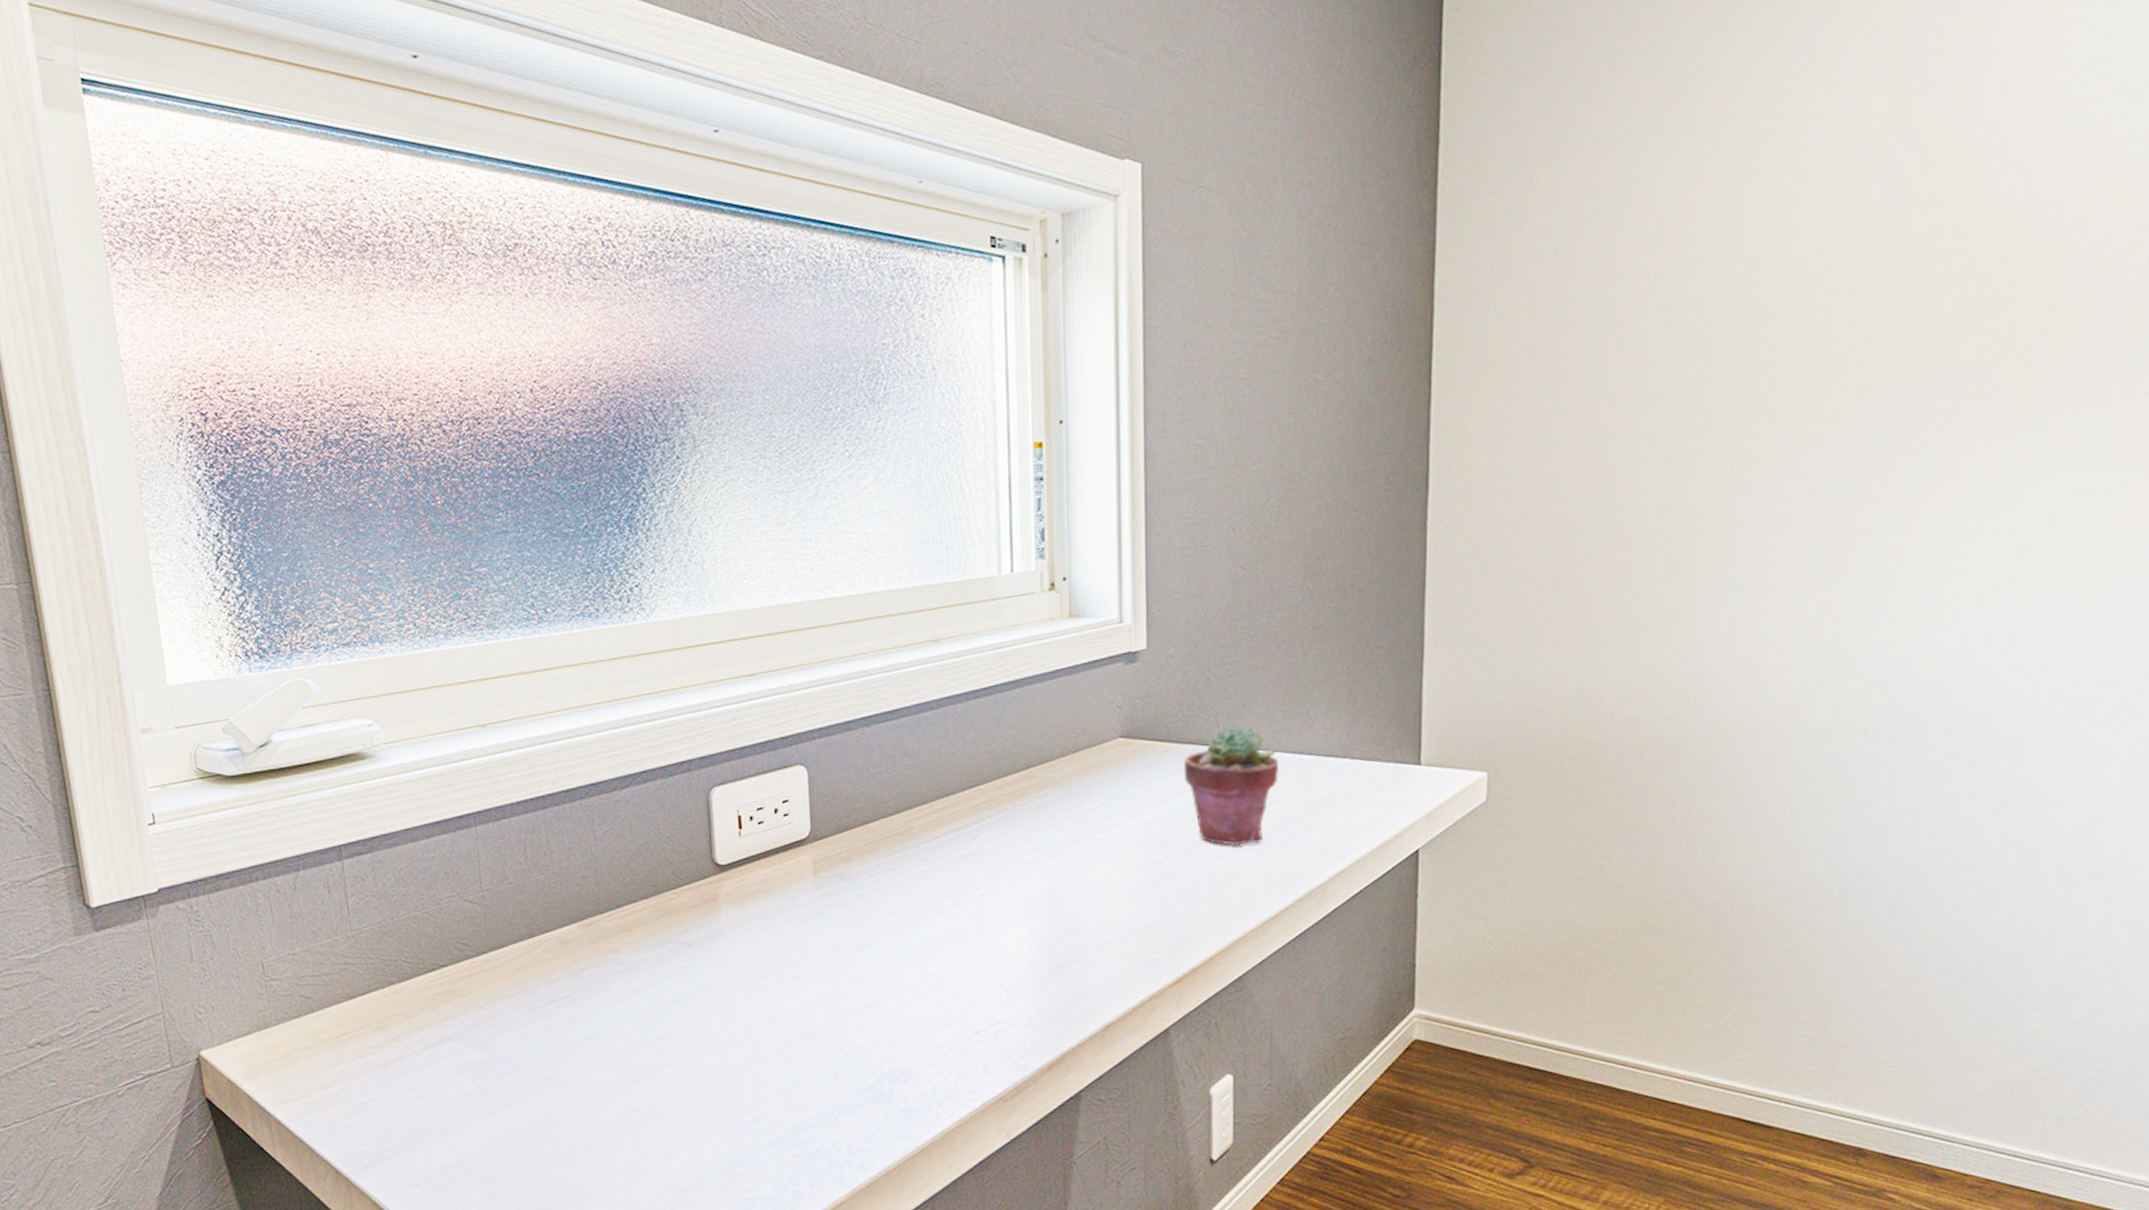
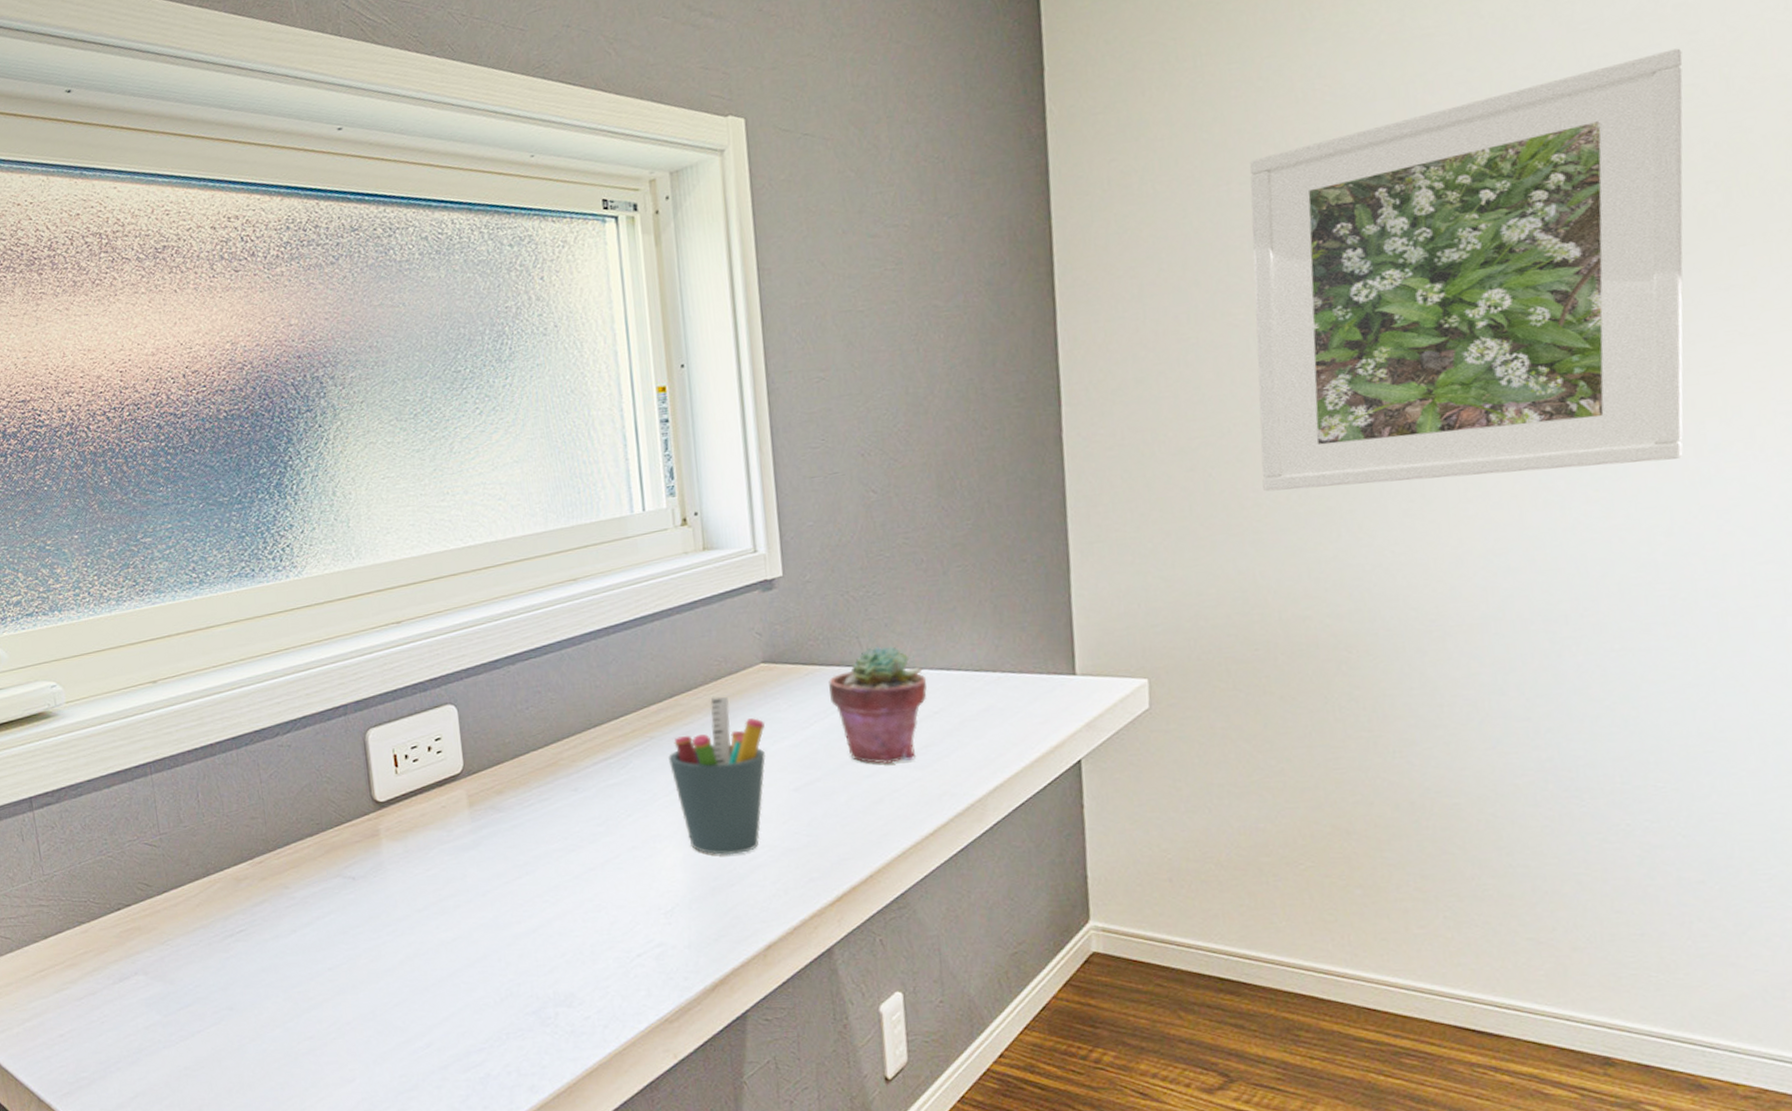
pen holder: none [1021,769,1119,933] -> present [669,696,766,856]
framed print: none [1608,184,2018,593] -> present [1250,48,1684,492]

